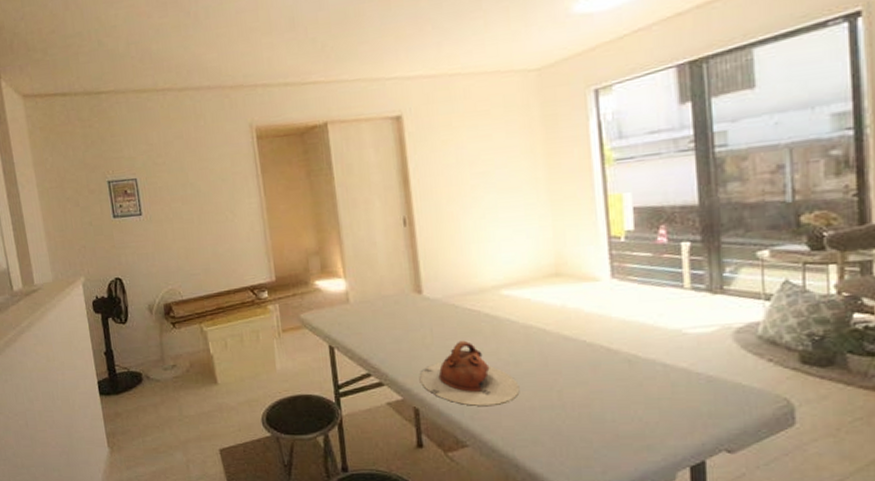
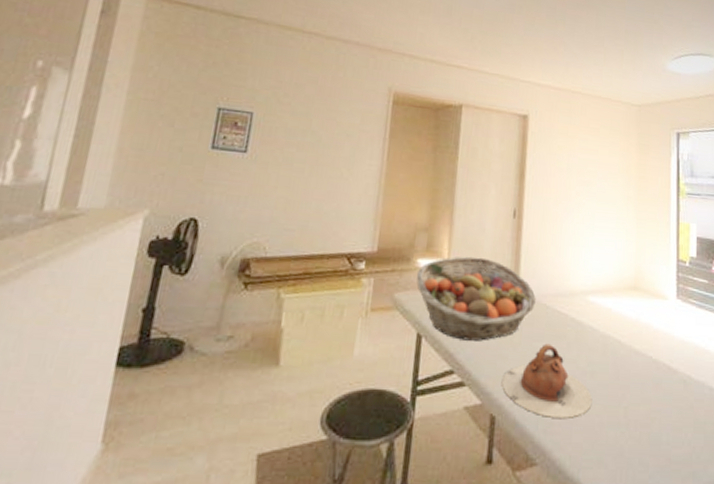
fruit basket: none [316,269,443,347] -> present [416,256,536,341]

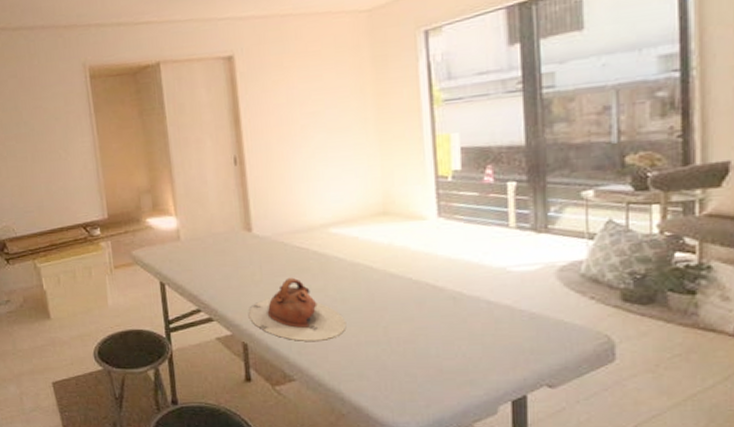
fruit basket: present [416,256,536,341] -> none [148,208,272,284]

